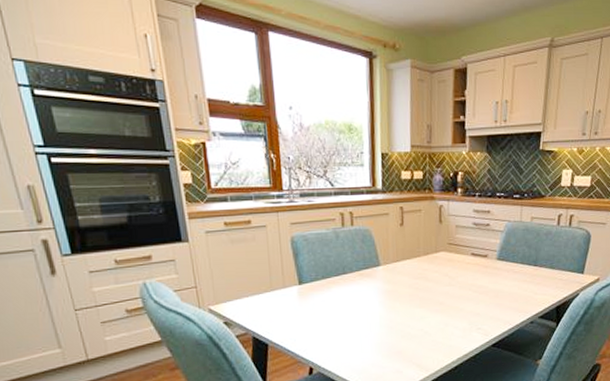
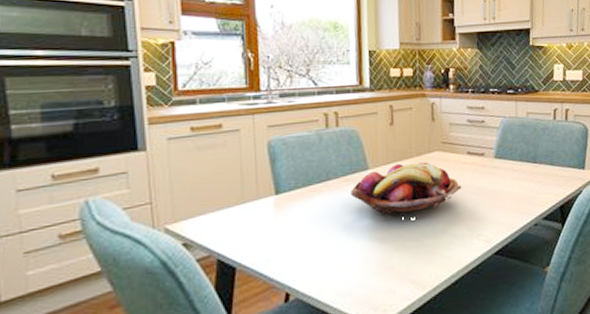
fruit basket: none [364,261,465,310] -> present [351,162,462,218]

